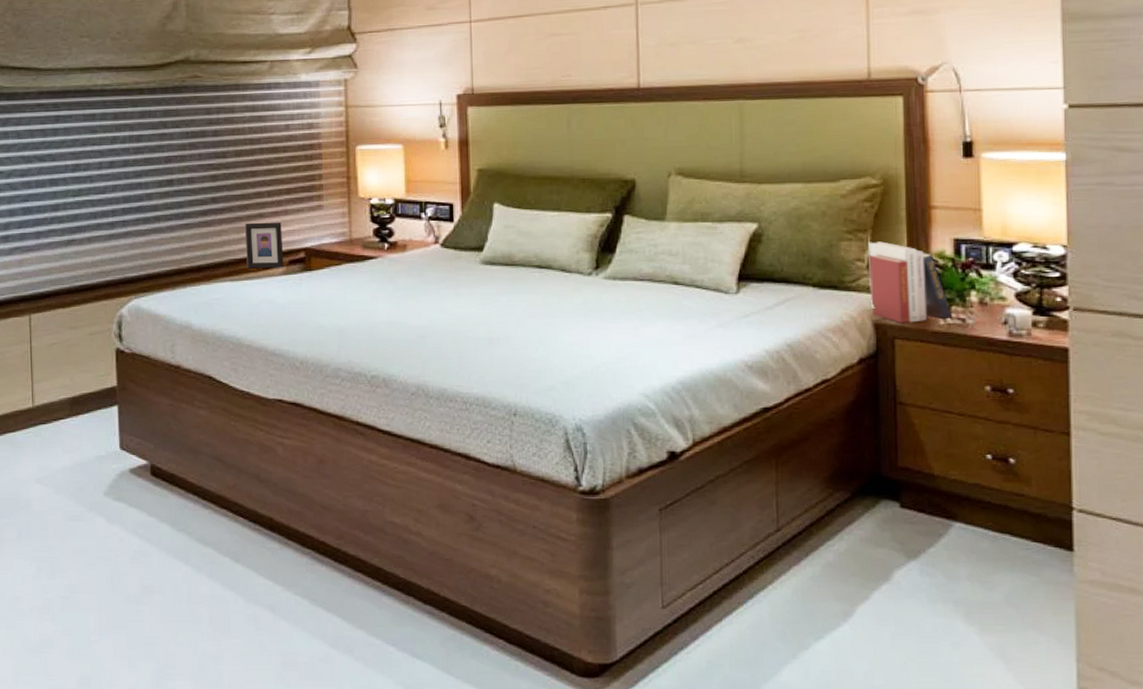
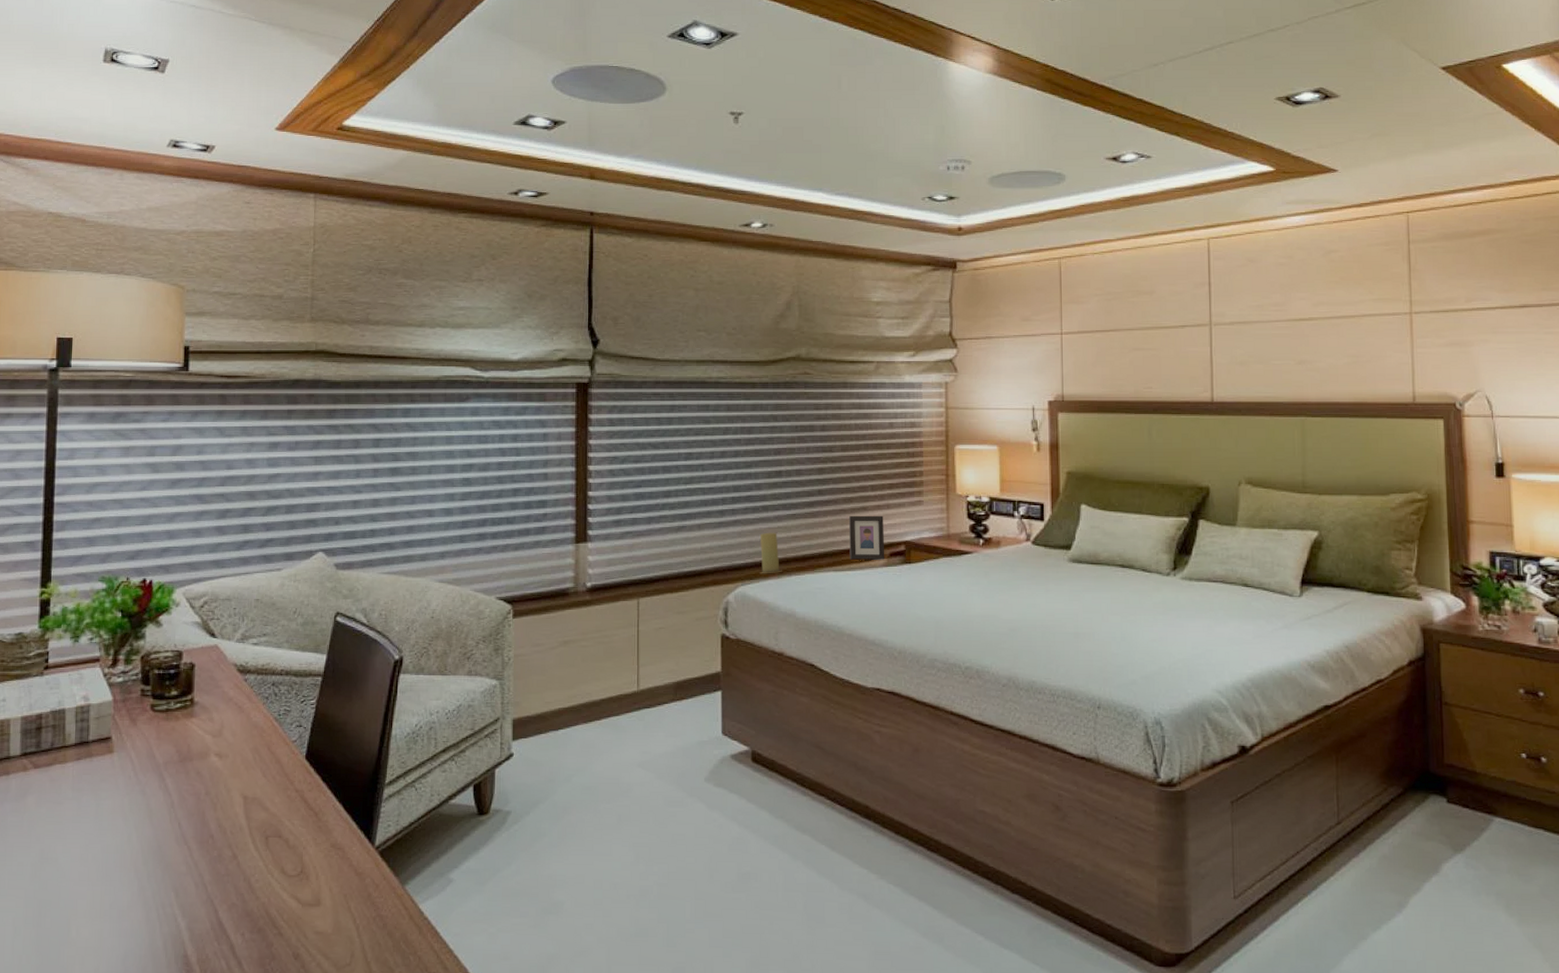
candle: none [153,243,177,286] -> present [759,532,782,574]
books: present [868,241,953,324] -> none [1415,552,1490,629]

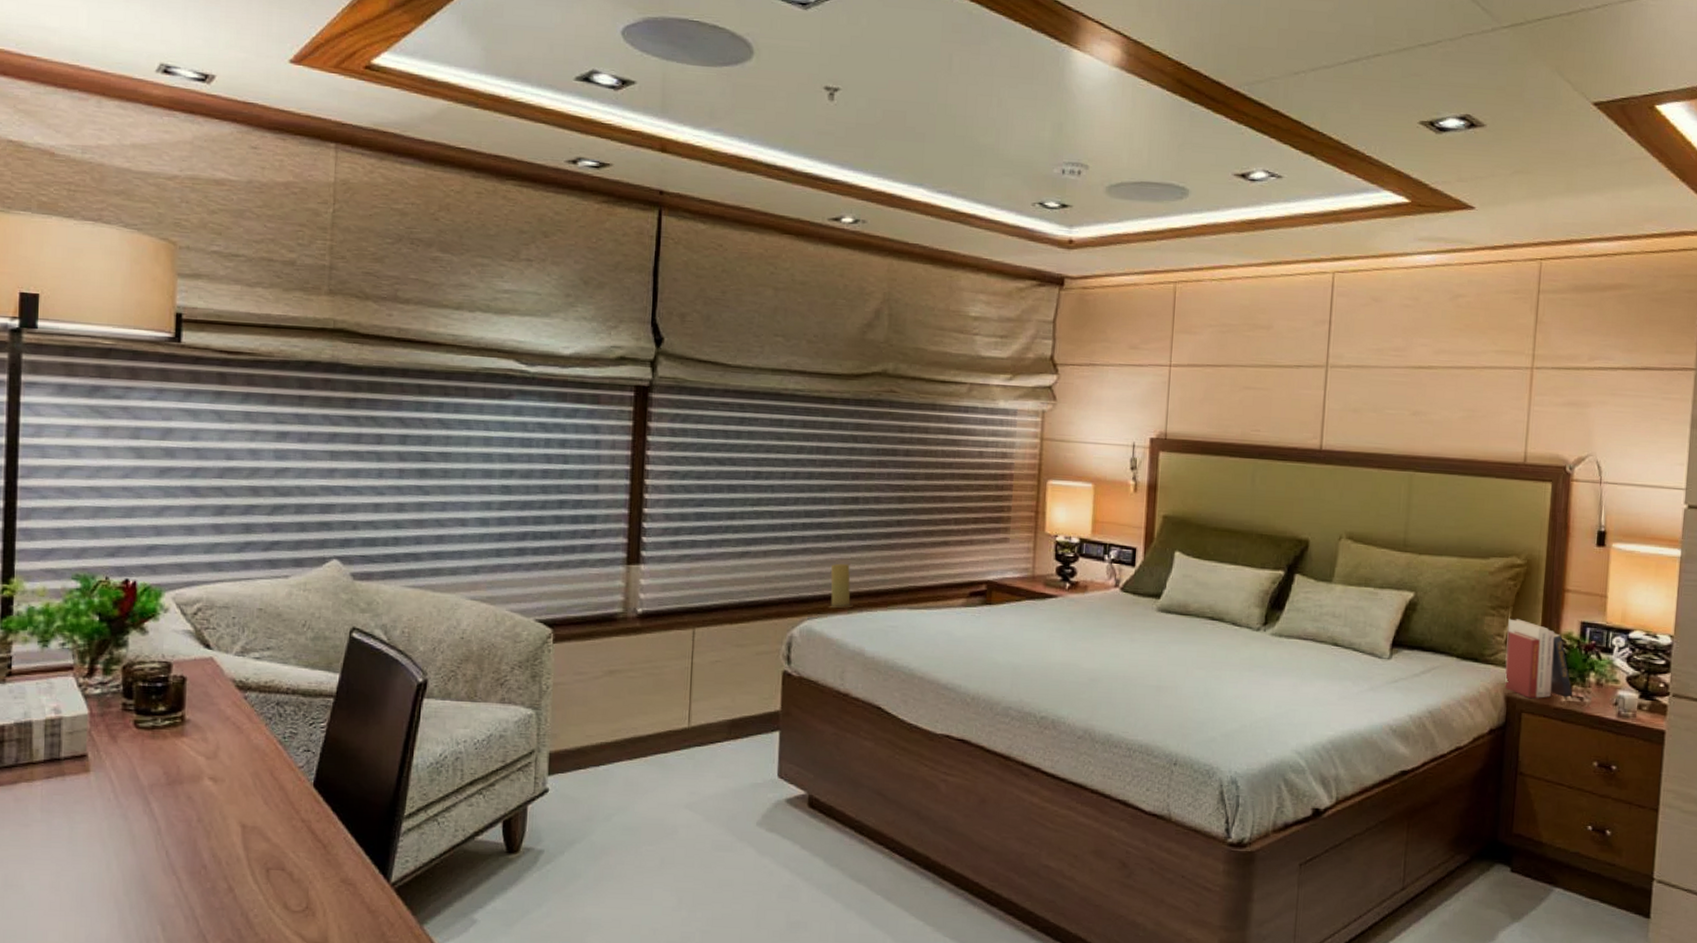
picture frame: present [848,515,885,560] -> none [926,549,966,600]
books: none [1415,552,1490,629] -> present [1504,618,1573,699]

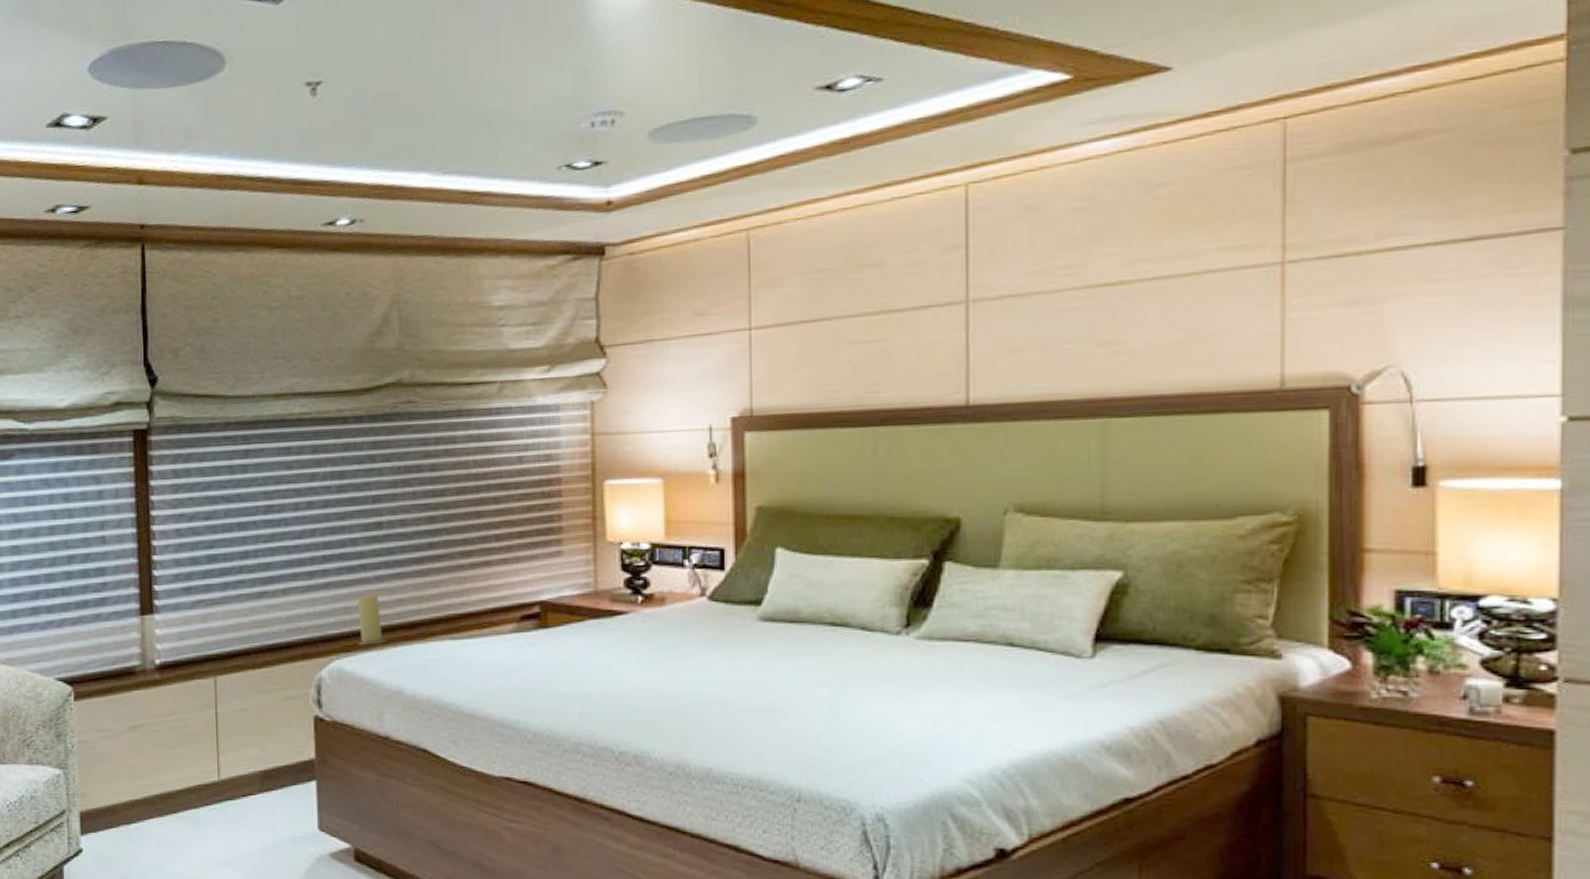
books: present [1504,618,1573,699] -> none [1274,594,1390,698]

